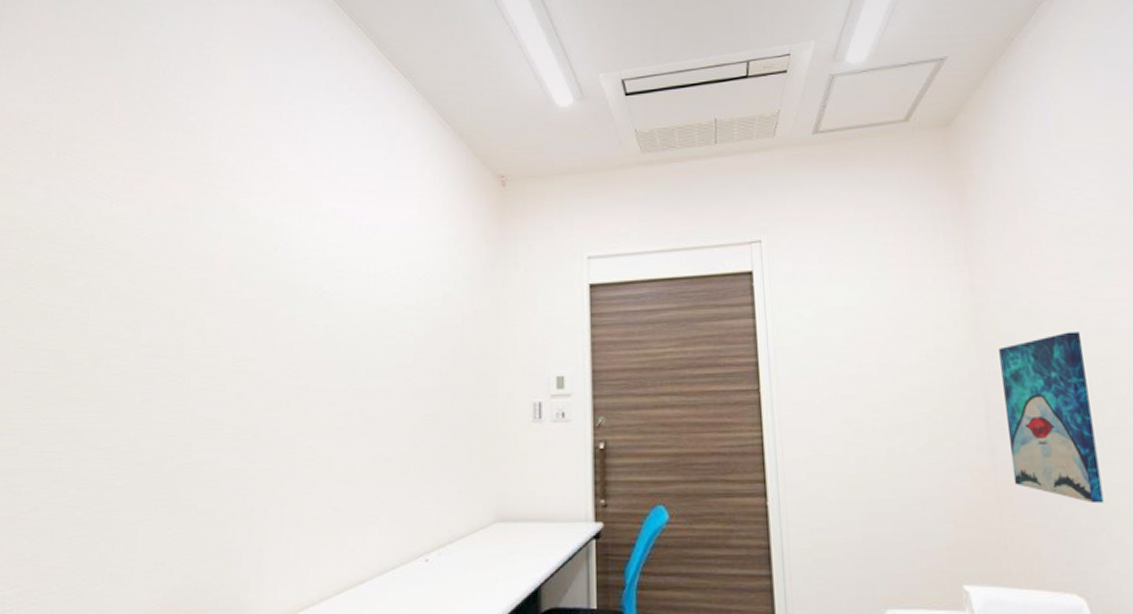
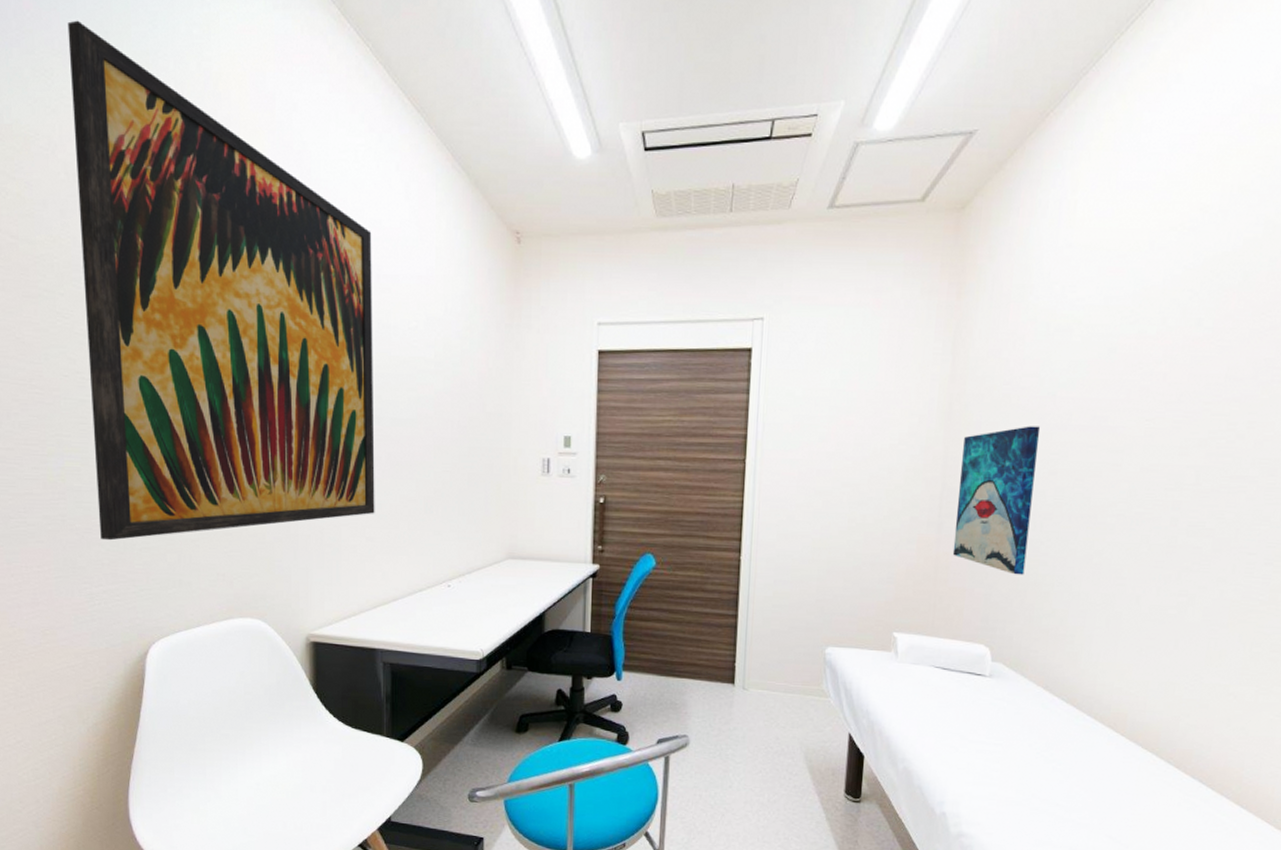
wall art: none [26,25,355,530] -> present [67,20,375,541]

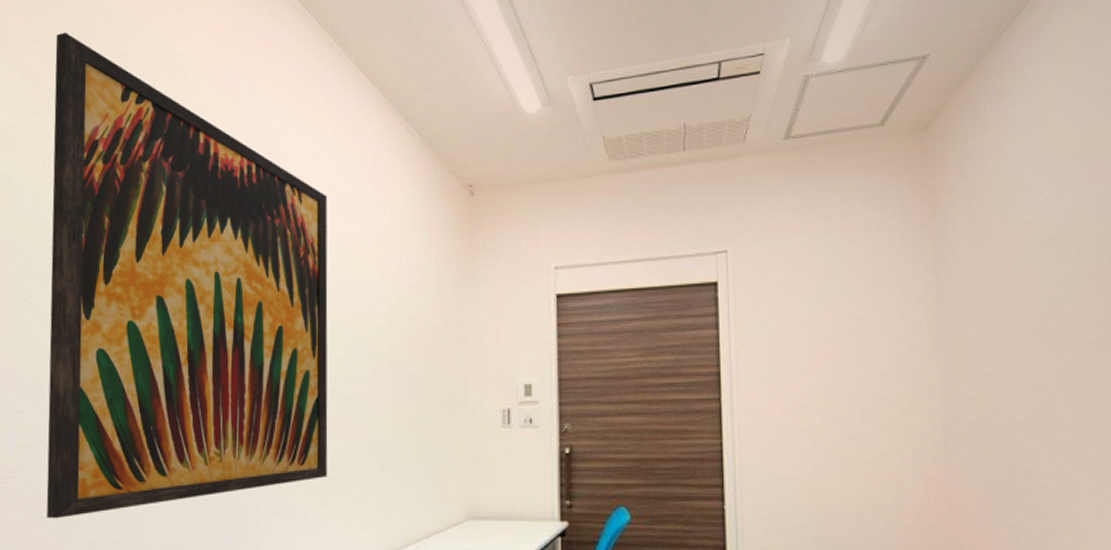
wall art: present [952,426,1041,575] -> none [961,344,1055,512]

